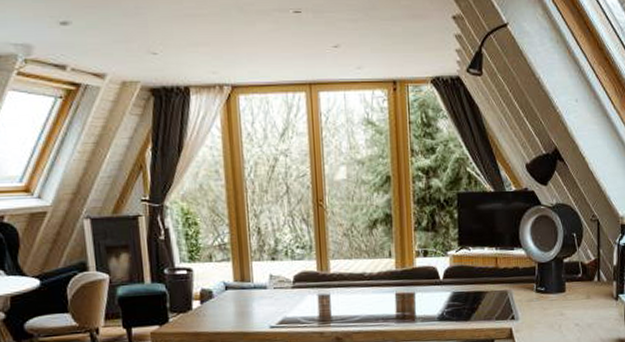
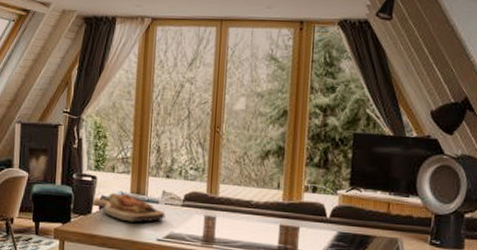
cutting board: none [194,283,276,313] -> present [95,192,166,222]

